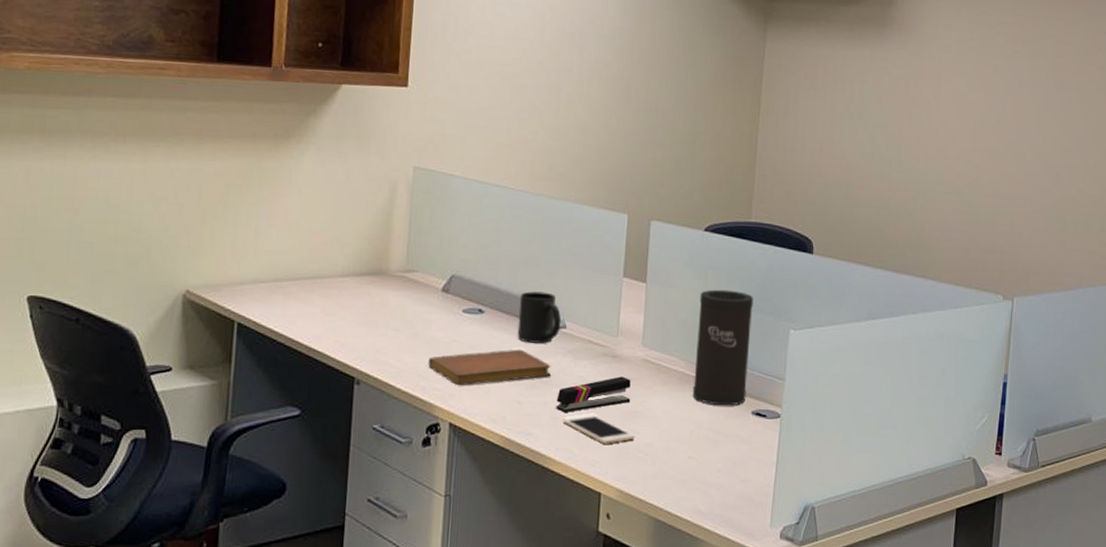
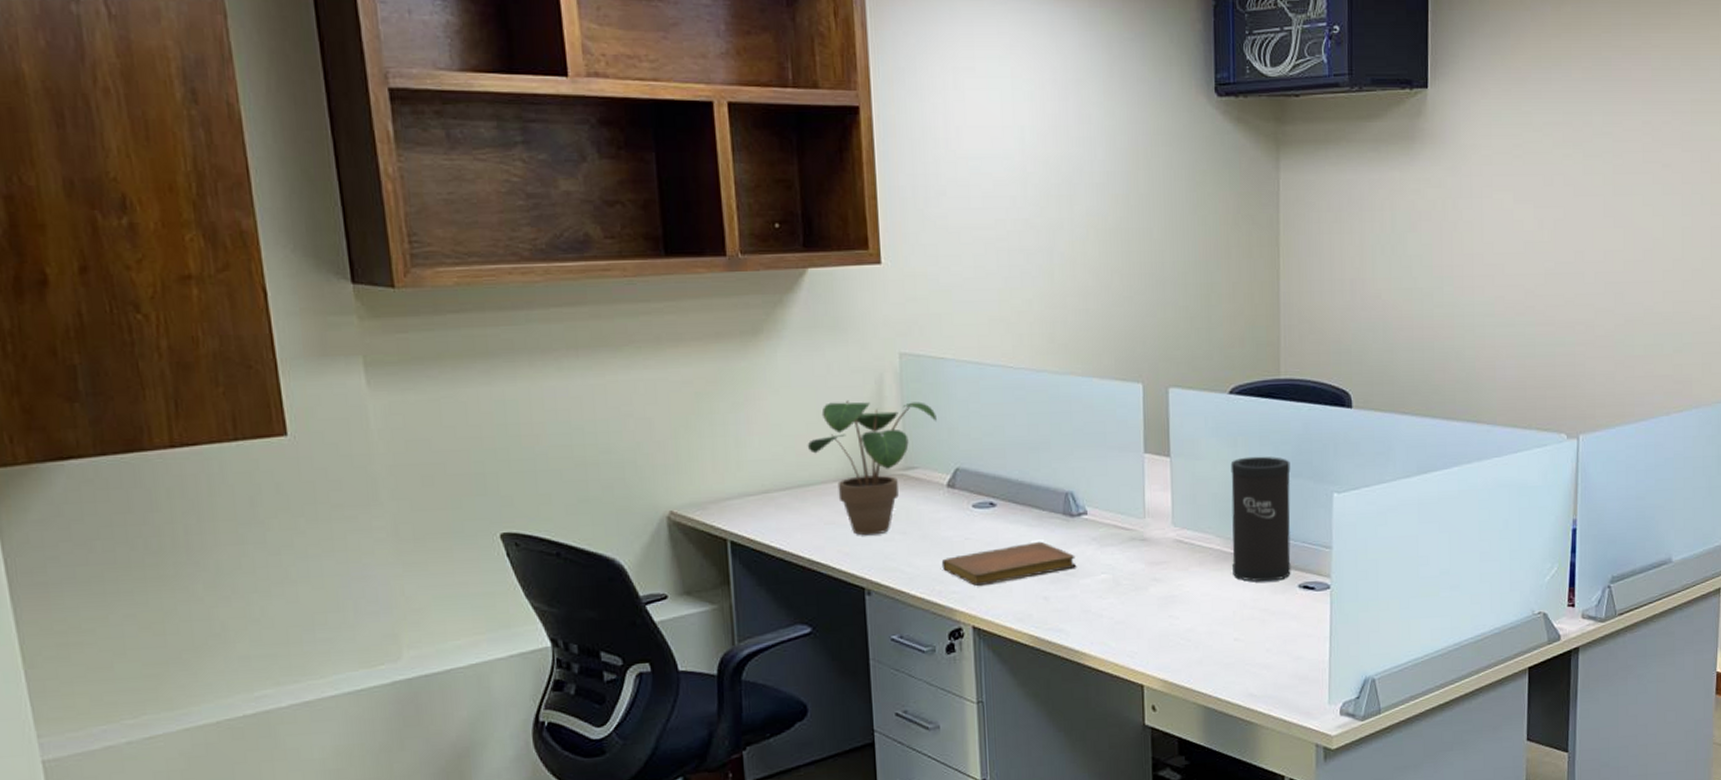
potted plant: none [319,204,440,330] -> present [807,400,937,536]
mug: present [517,291,562,343] -> none [1033,477,1082,534]
stapler: present [556,376,631,412] -> none [1085,560,1166,604]
cell phone: present [563,415,635,444] -> none [1095,604,1174,634]

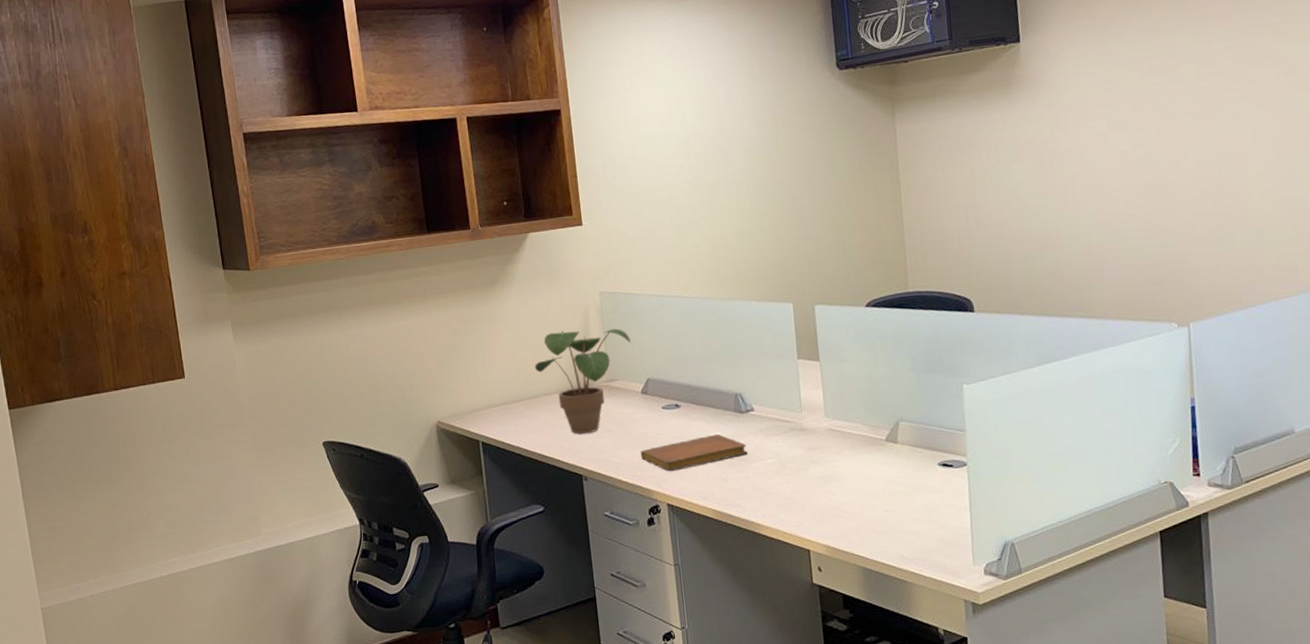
speaker: present [1230,456,1291,582] -> none [871,356,931,462]

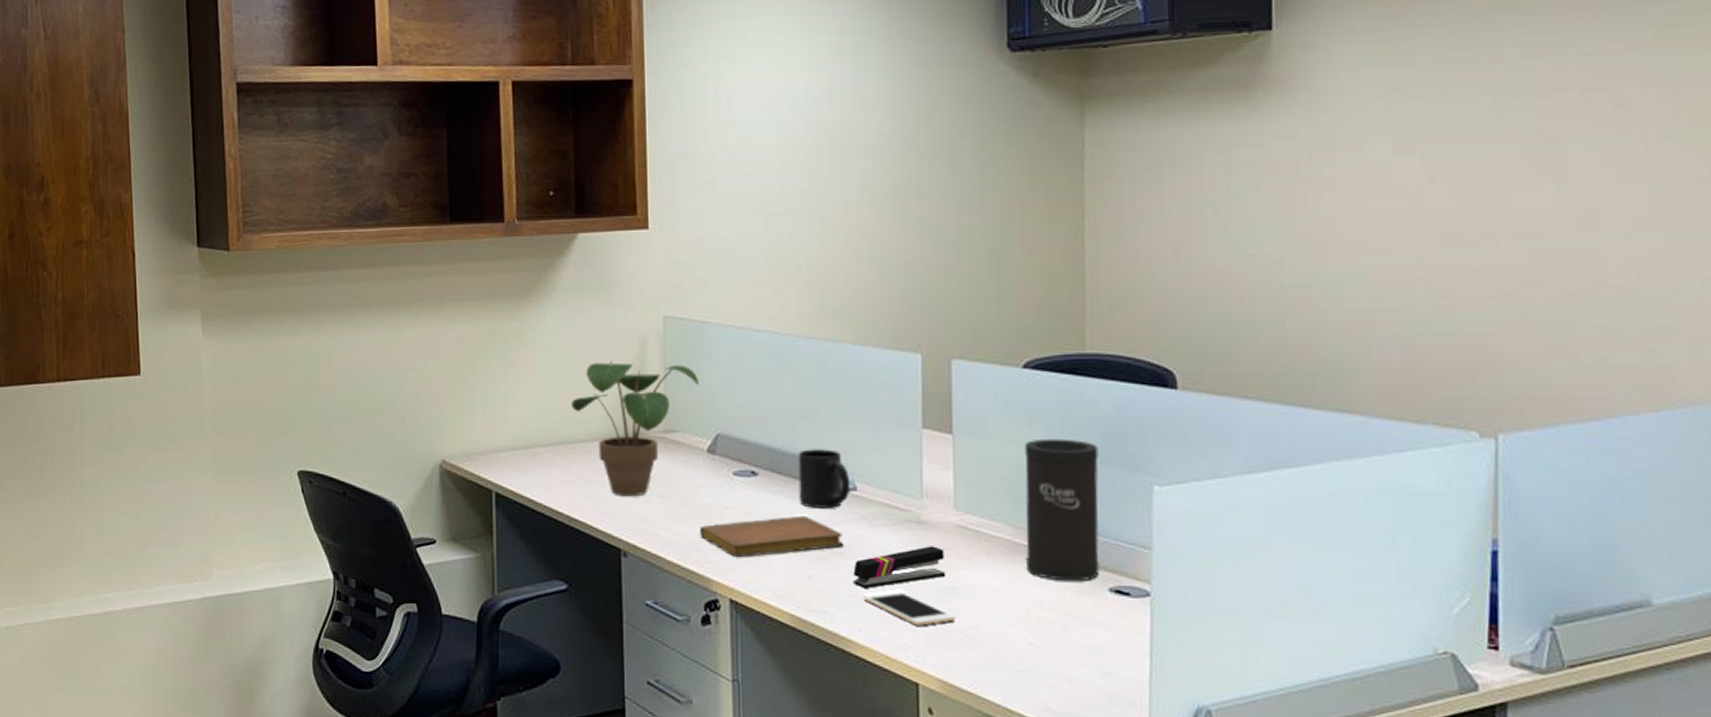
mug: none [708,382,749,428] -> present [798,449,851,508]
stapler: none [756,446,823,484] -> present [853,546,946,588]
cell phone: none [765,483,833,507] -> present [863,592,956,626]
speaker: none [871,356,931,462] -> present [1024,438,1100,581]

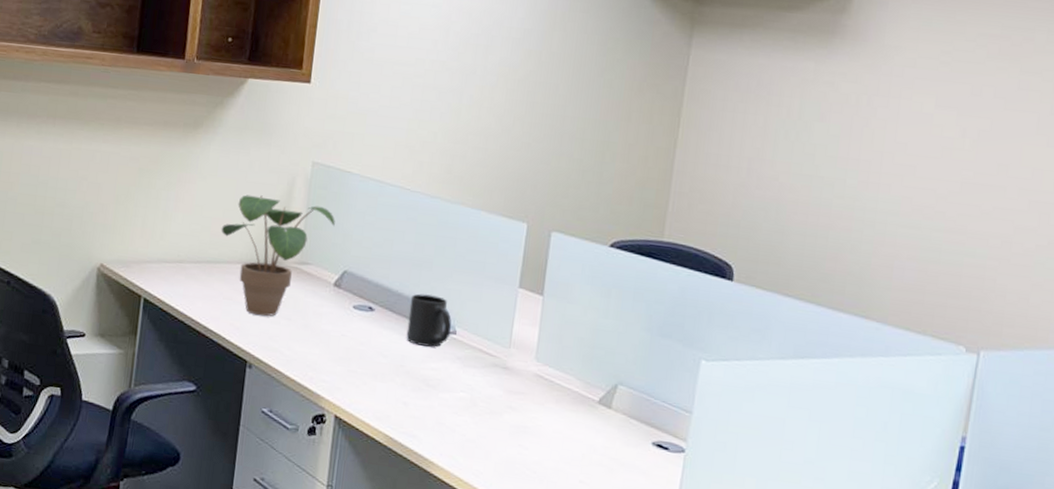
notebook: present [699,515,843,558] -> none [316,348,439,382]
stapler: present [853,546,946,588] -> none [442,389,521,420]
cell phone: present [863,592,956,626] -> none [448,424,523,457]
speaker: present [1024,438,1100,581] -> none [587,309,662,434]

